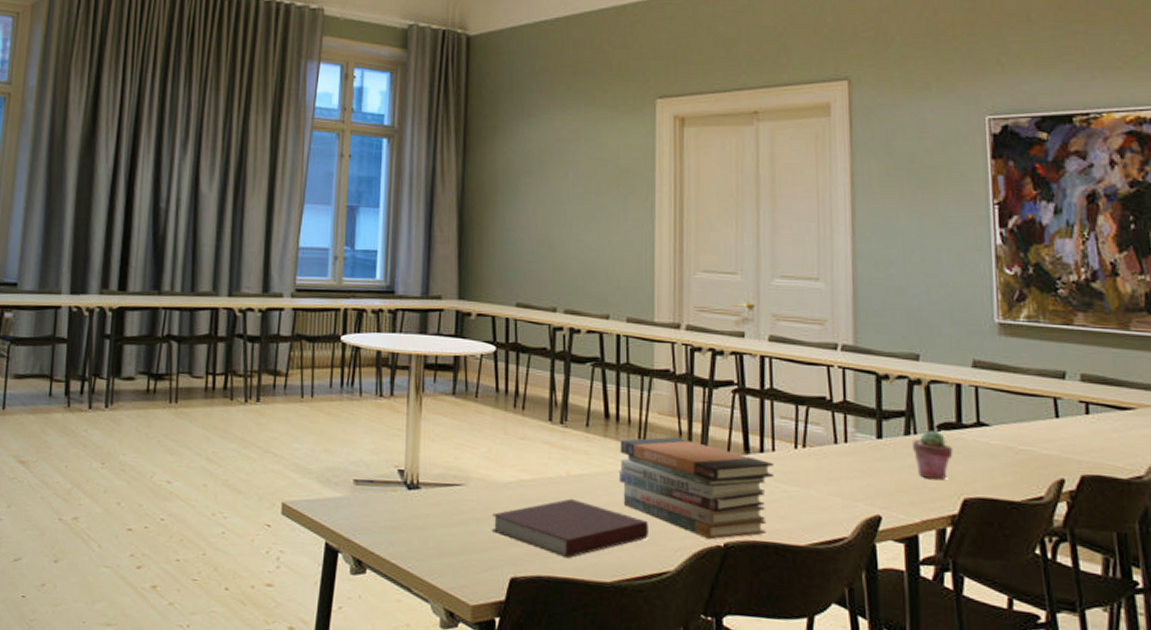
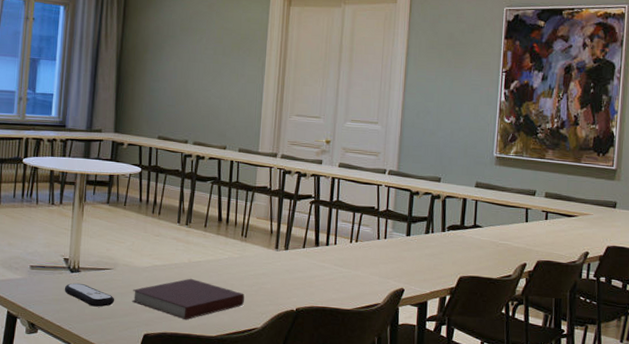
remote control: none [399,504,469,539] -> present [64,283,115,307]
book stack: present [618,436,774,540] -> none [225,234,335,306]
potted succulent: present [911,430,953,481] -> none [429,230,457,265]

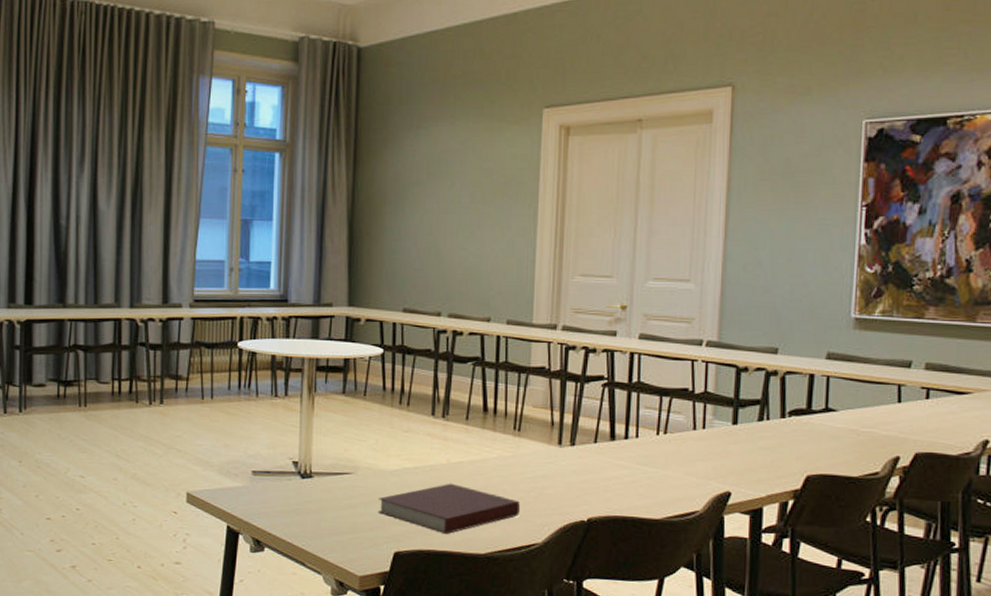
remote control: present [64,283,115,307] -> none [294,490,357,520]

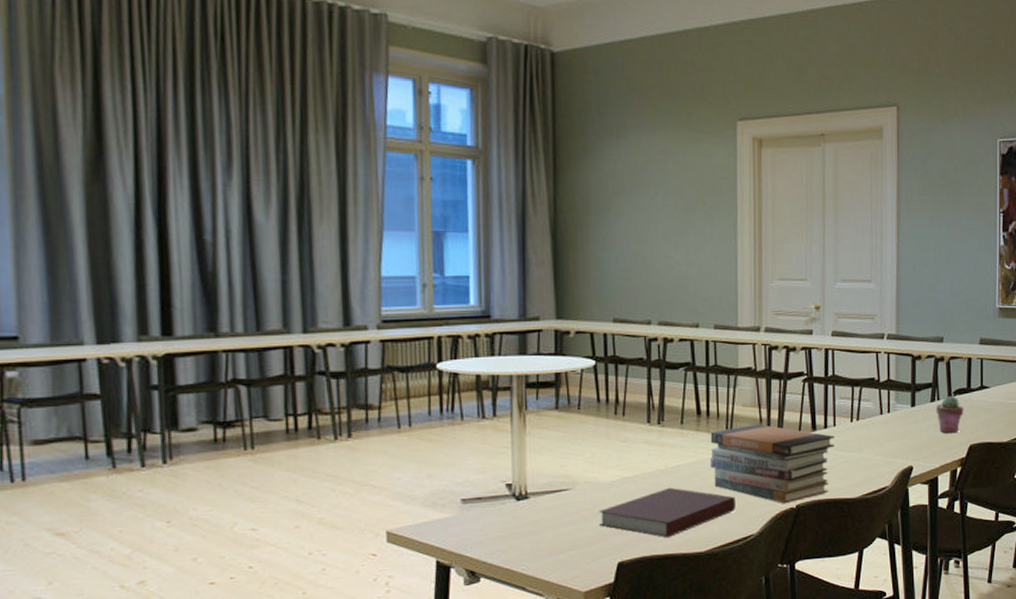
book stack: none [494,427,636,516] -> present [709,424,835,504]
potted succulent: none [764,416,801,460] -> present [935,395,964,434]

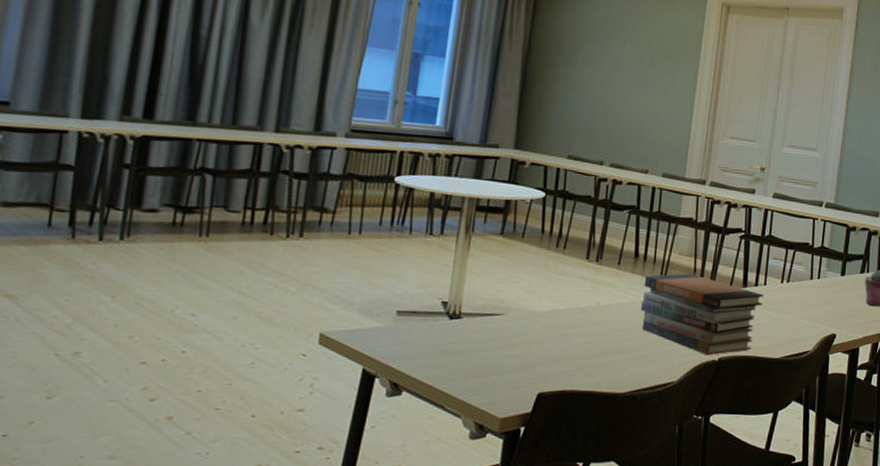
notebook: present [598,487,736,538] -> none [524,324,660,375]

